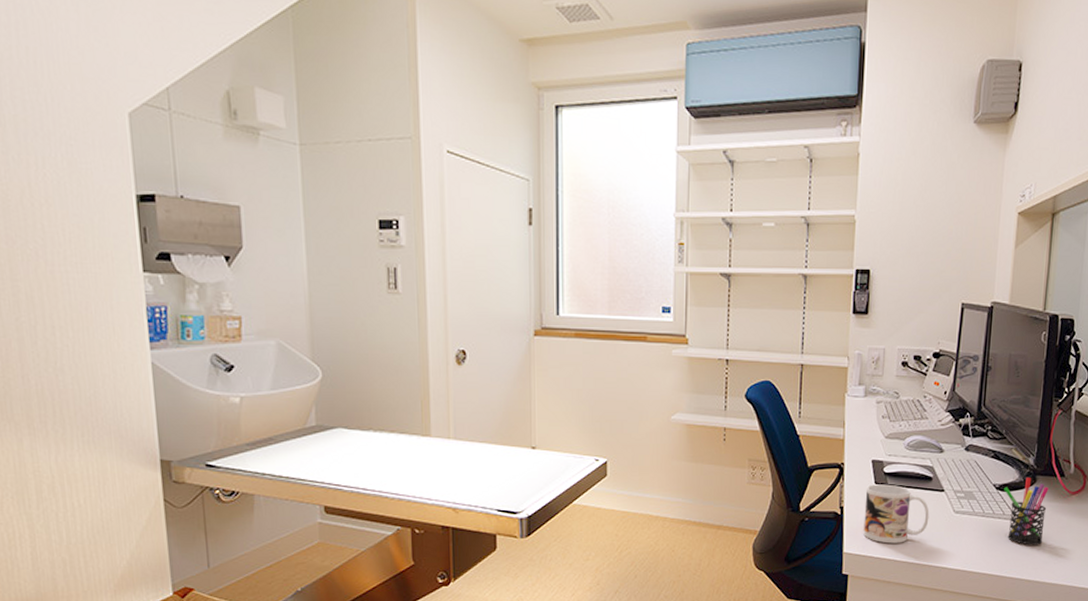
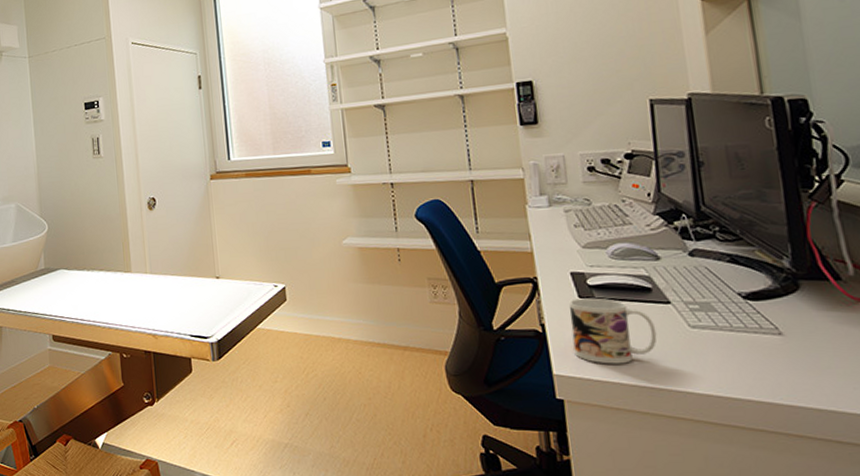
pen holder: present [1004,477,1049,545] -> none [754,282,829,366]

